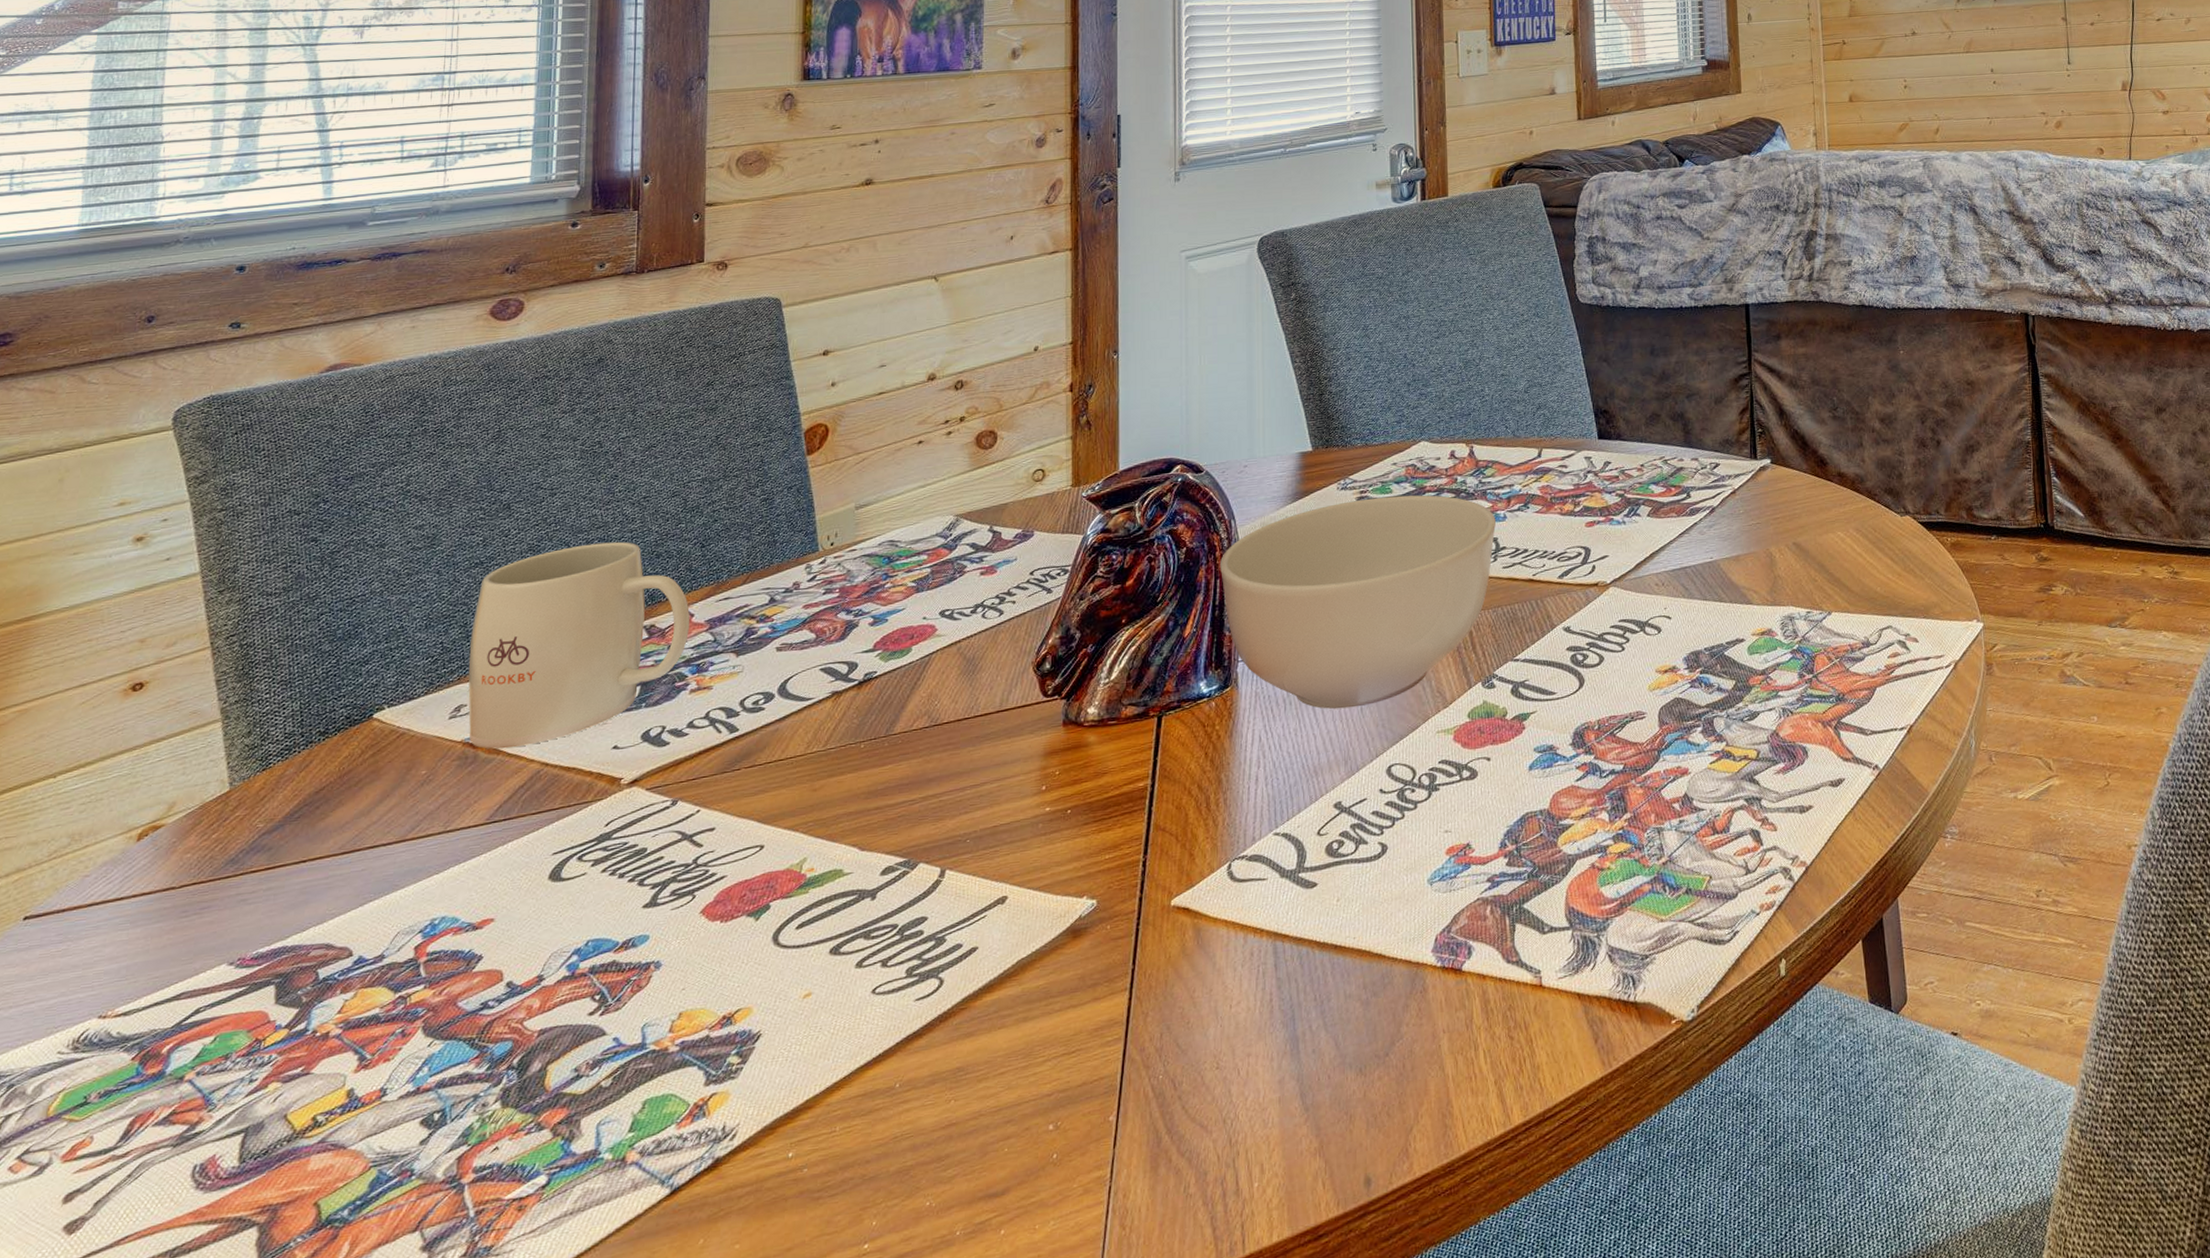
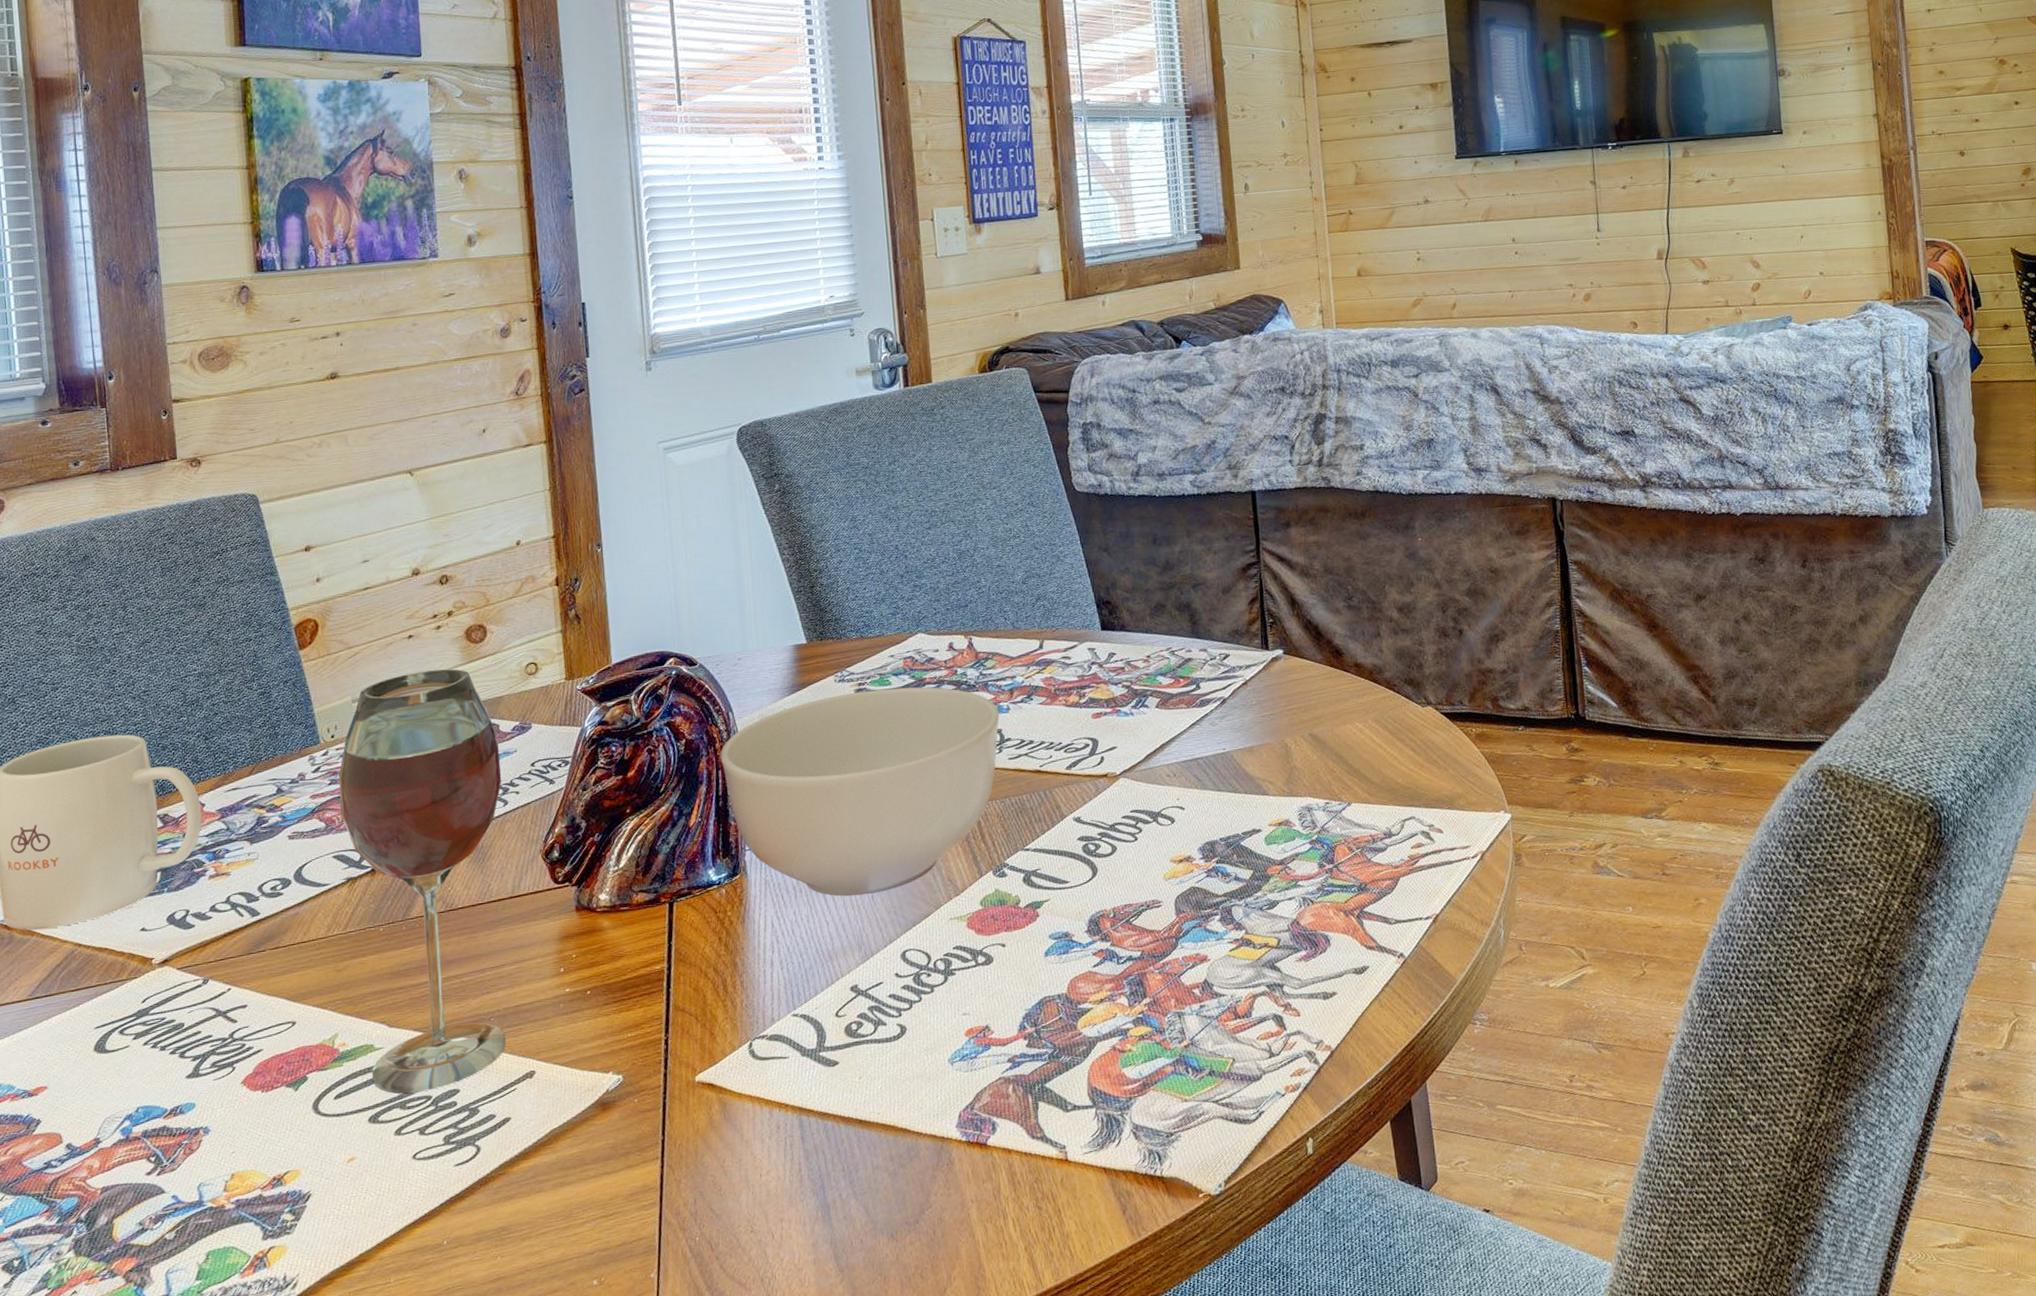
wineglass: none [832,475,1000,923] -> present [338,668,507,1094]

